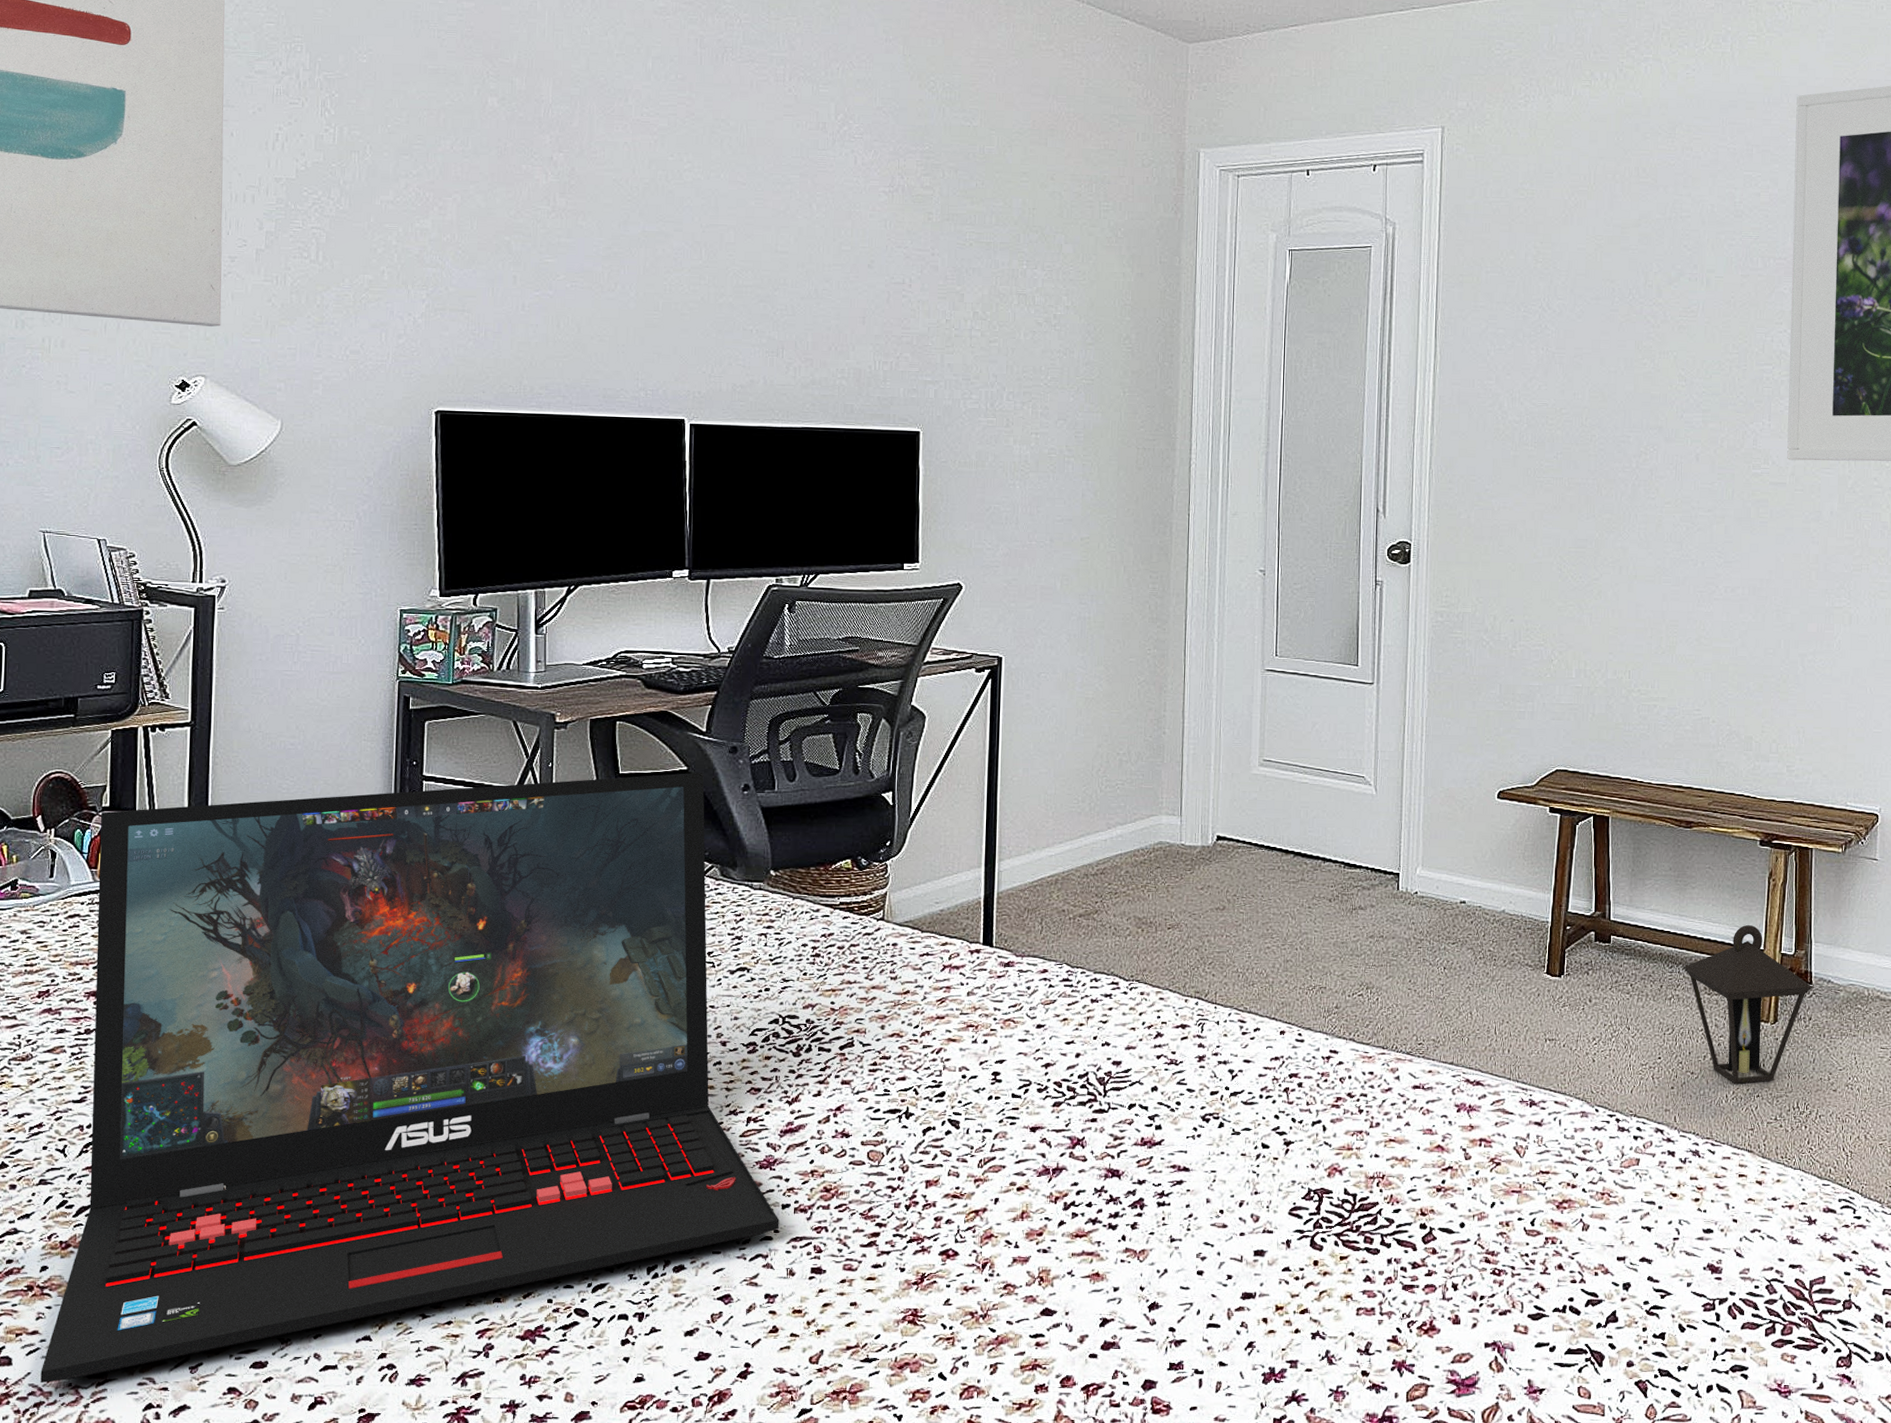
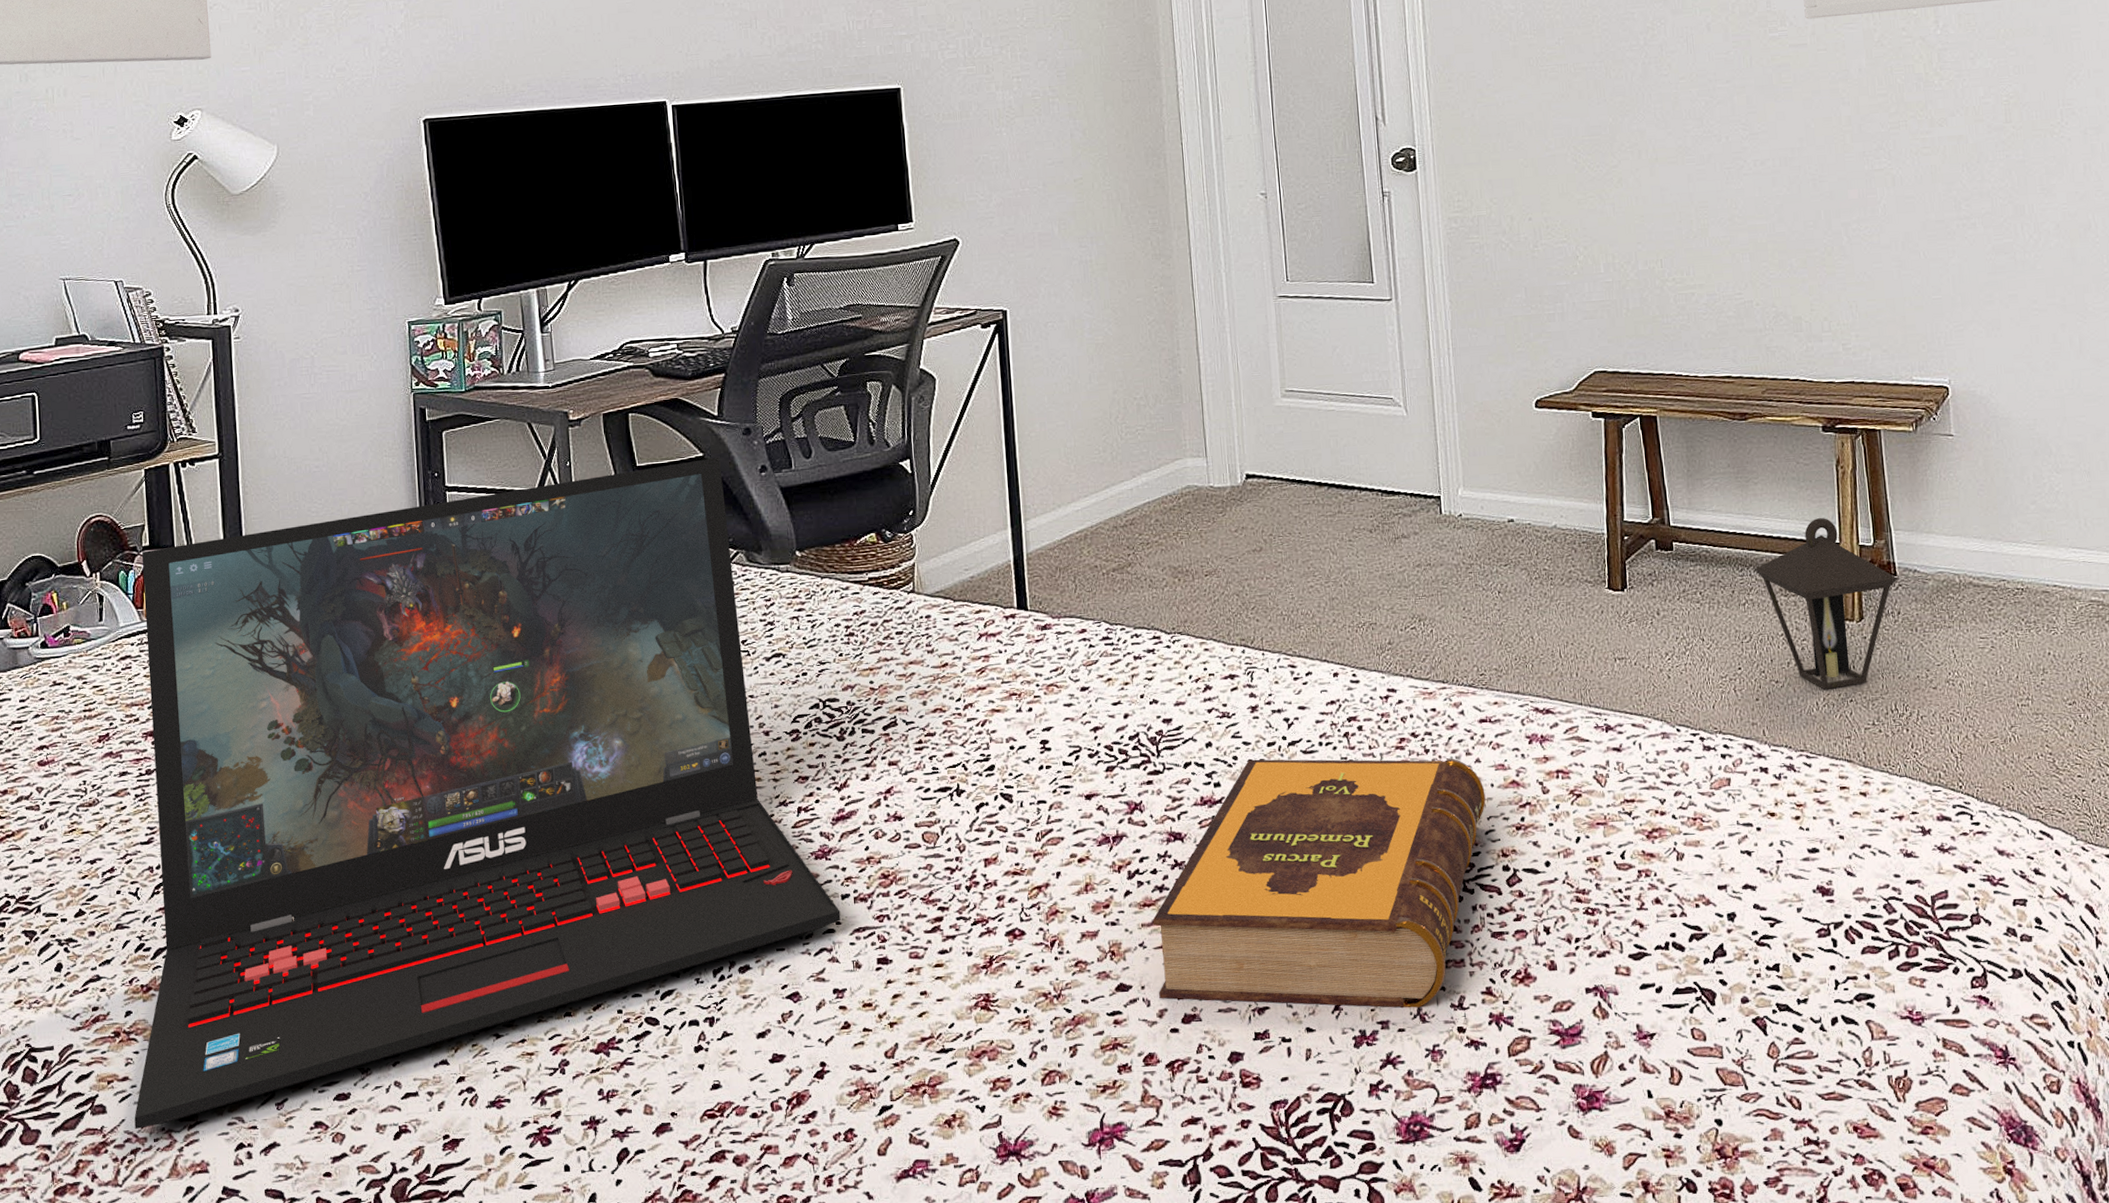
hardback book: none [1082,1106,1411,1350] -> present [1152,758,1486,1009]

